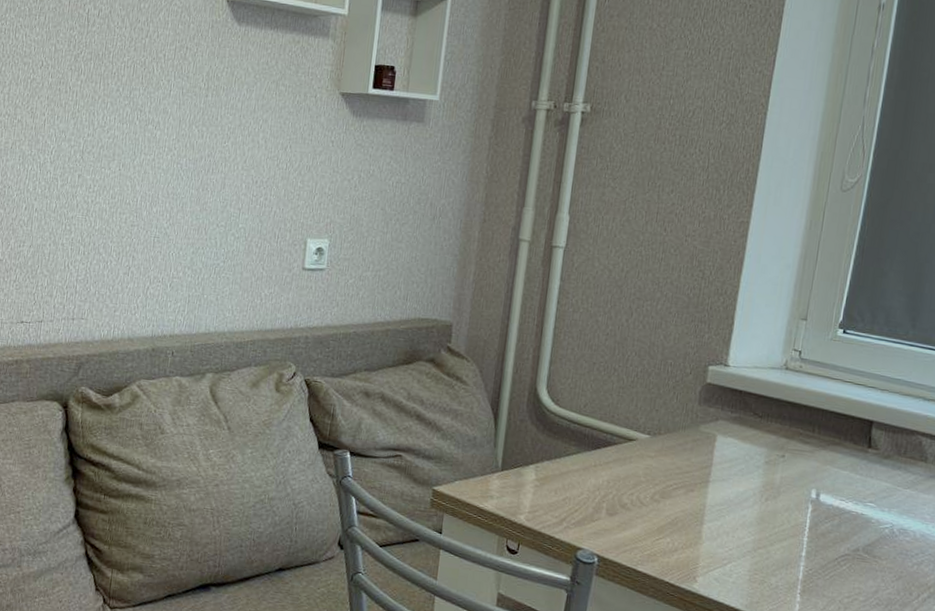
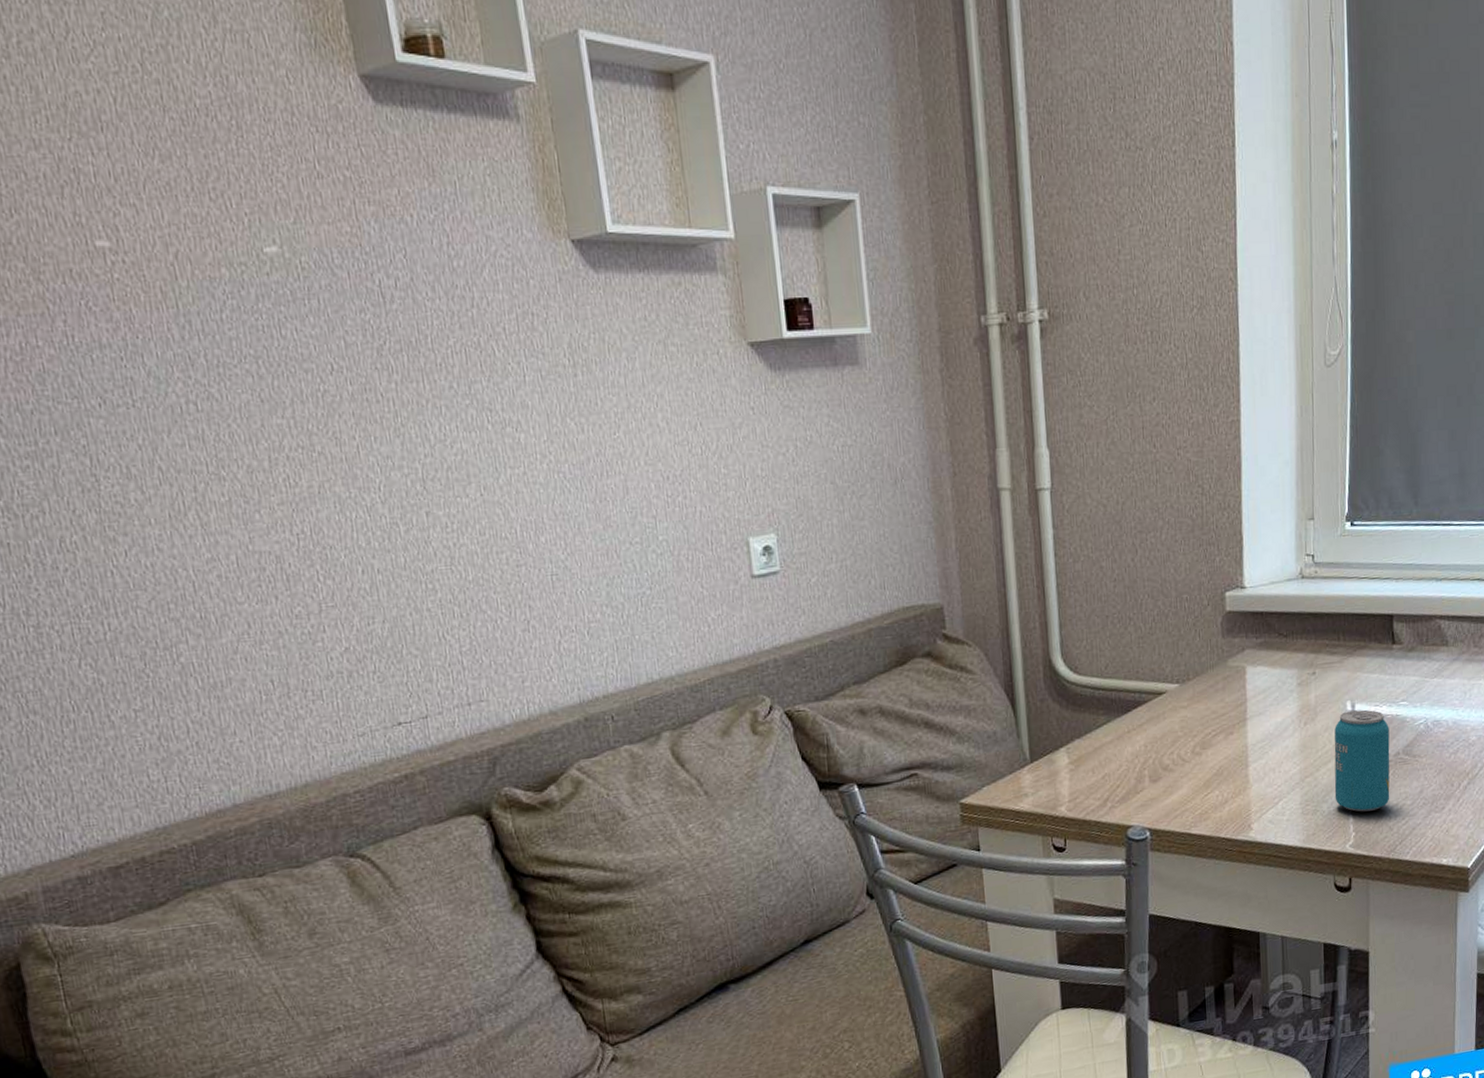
beverage can: none [785,498,852,597] -> present [1334,709,1390,812]

